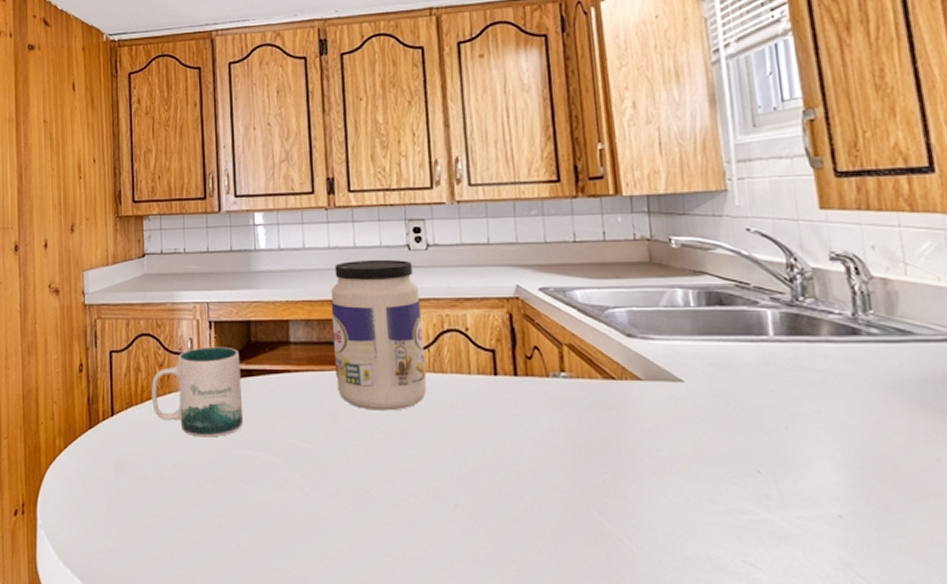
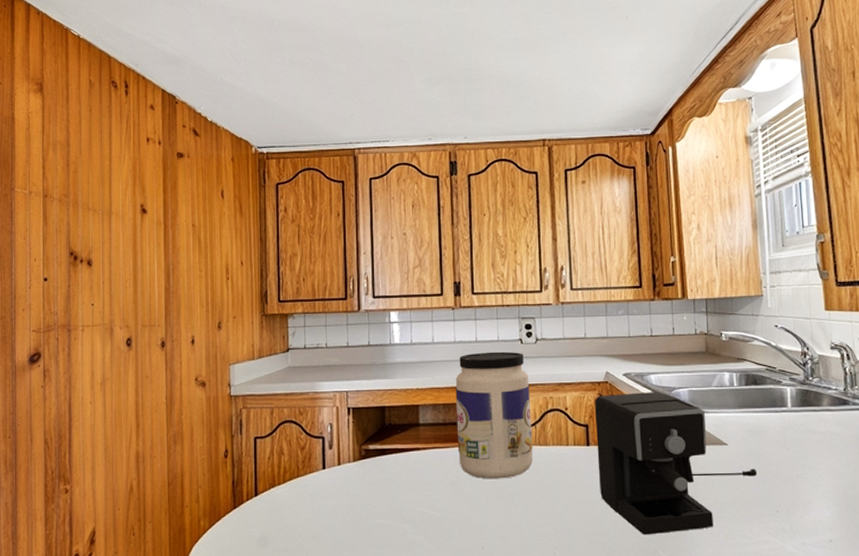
mug: present [151,346,244,437] -> none [294,430,377,510]
coffee maker: none [503,311,728,491] -> present [595,392,758,535]

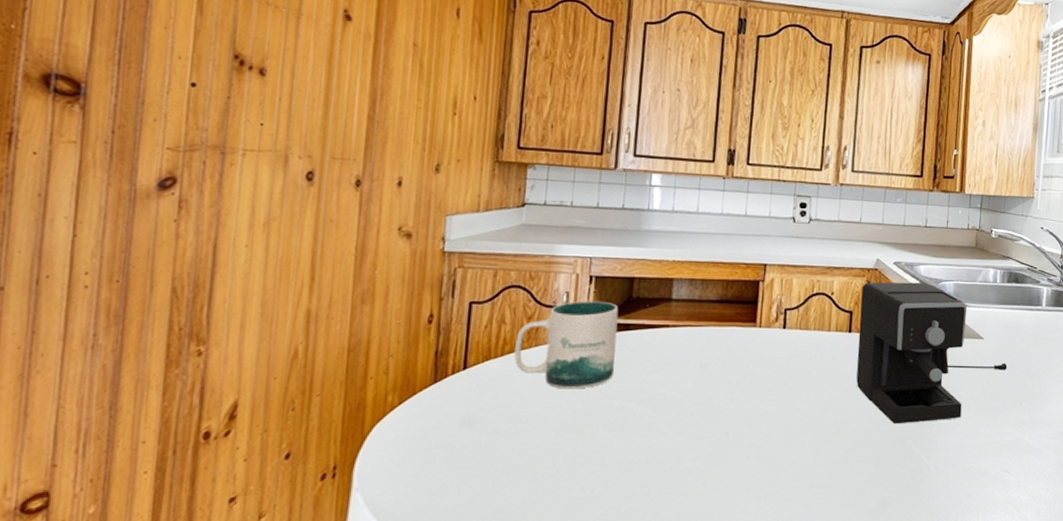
mug: none [294,430,377,510] -> present [514,300,619,389]
jar: present [455,351,534,479] -> none [711,227,798,362]

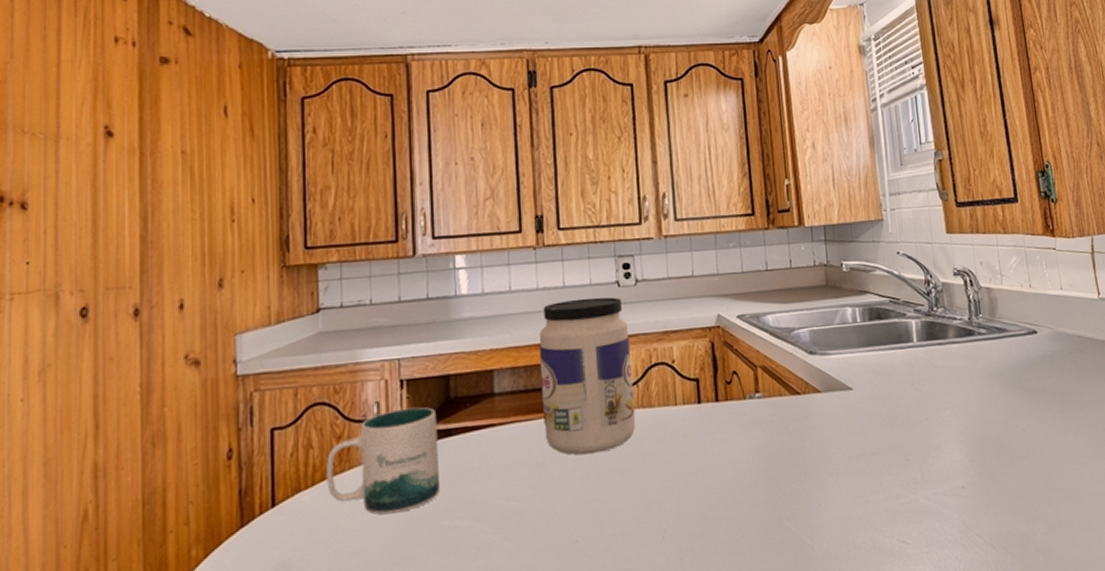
jar: none [711,227,798,362] -> present [538,297,636,455]
coffee maker: present [856,282,1008,424] -> none [706,334,886,504]

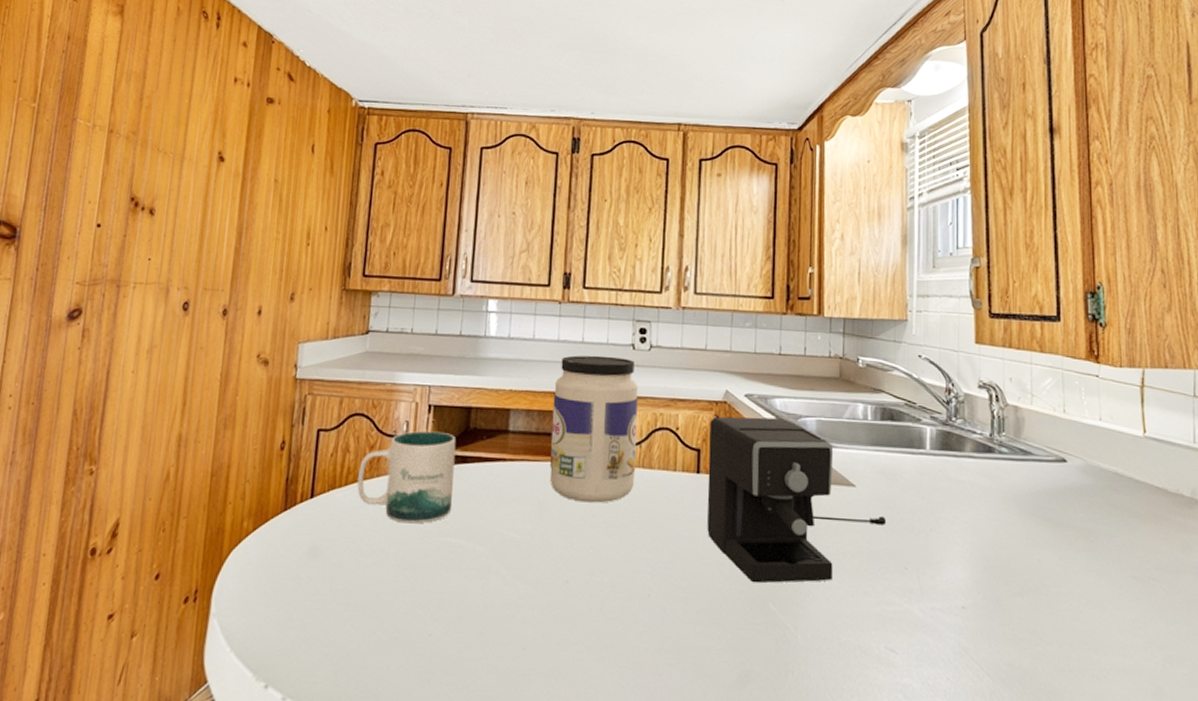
coffee maker: none [706,334,886,504] -> present [707,416,887,583]

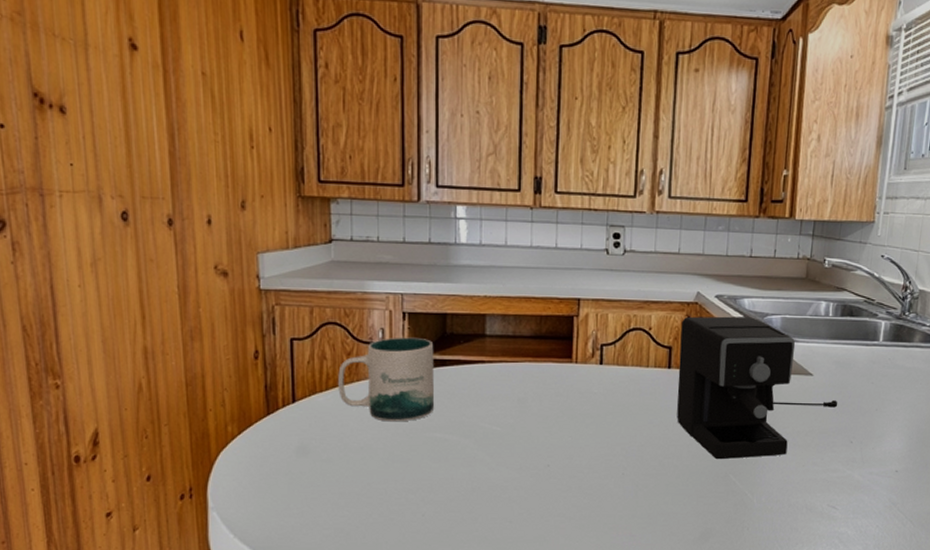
jar: present [549,355,639,503] -> none [527,260,613,398]

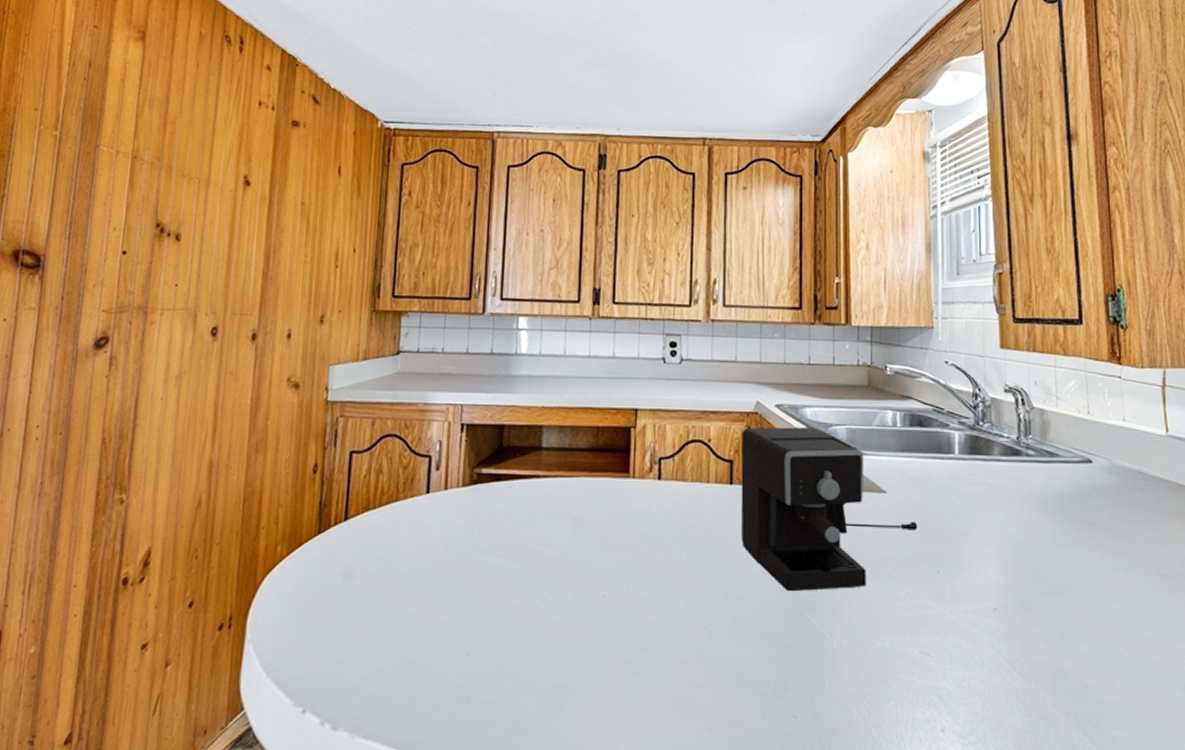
mug: present [338,337,435,422] -> none [391,449,490,543]

